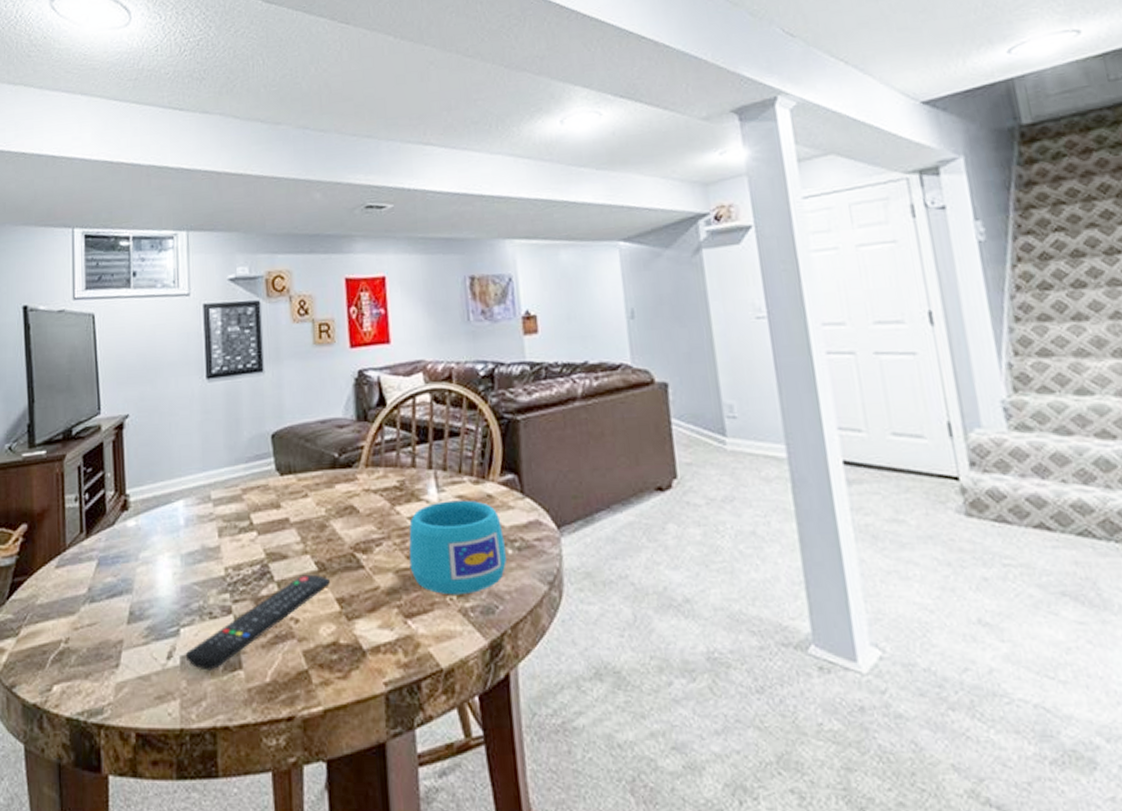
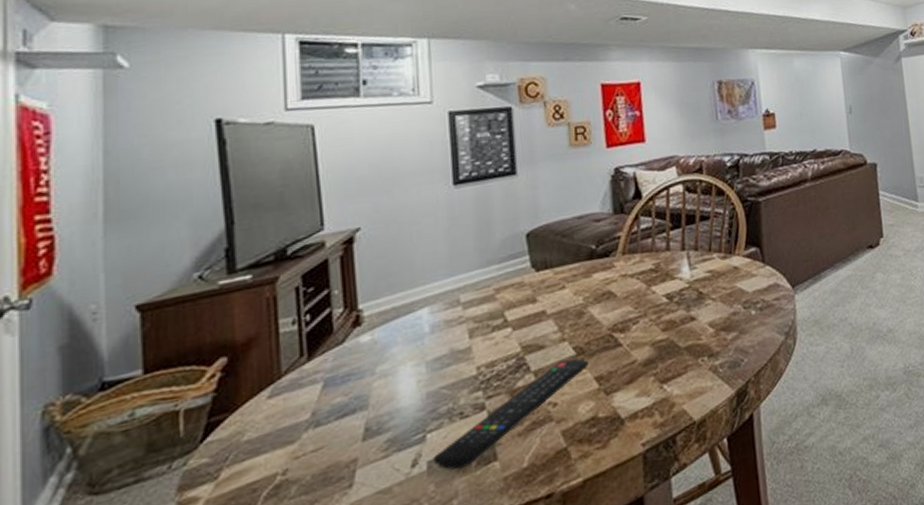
cup: present [408,500,507,595] -> none [664,273,751,358]

